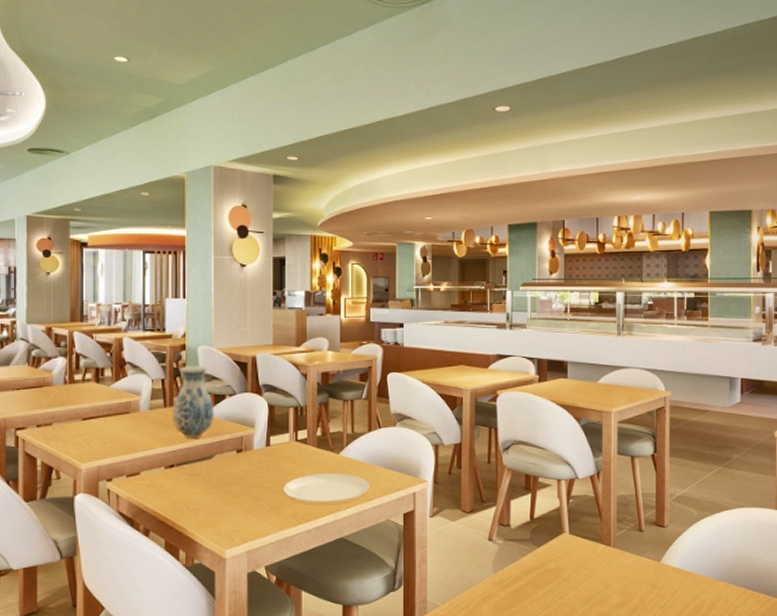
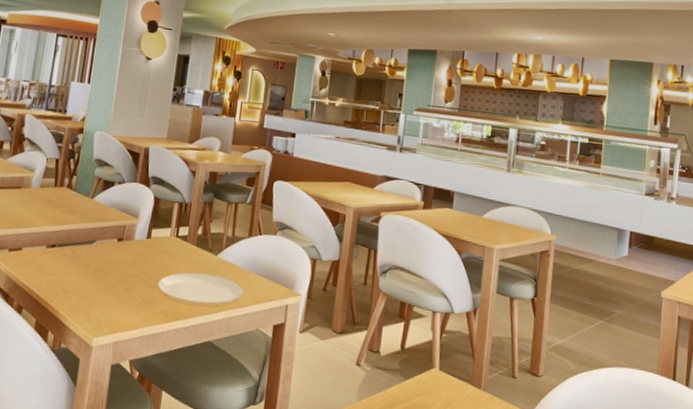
vase: present [172,366,214,438] -> none [60,149,103,221]

